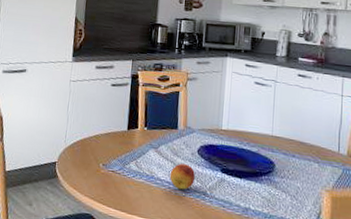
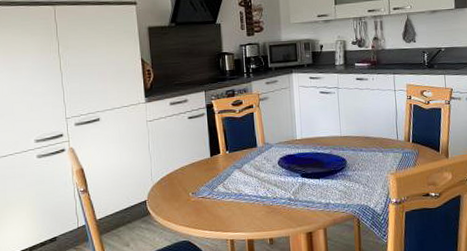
fruit: present [169,163,195,190] -> none [256,177,279,200]

